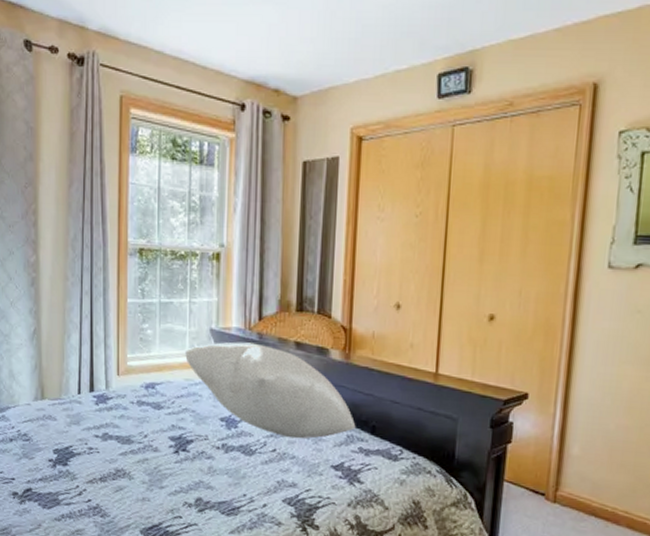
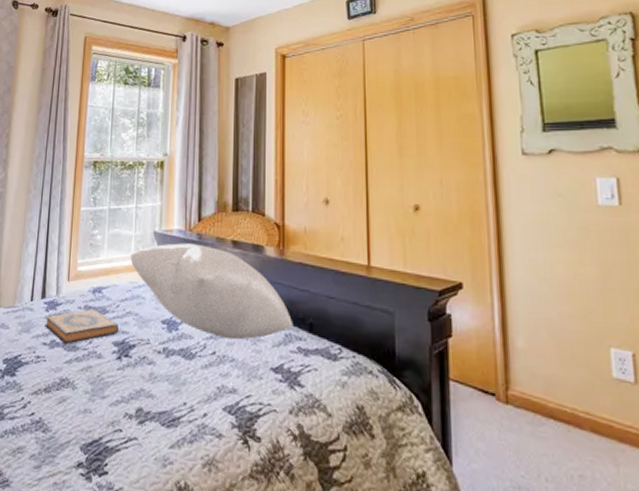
hardback book: none [95,404,174,437] -> present [44,309,118,344]

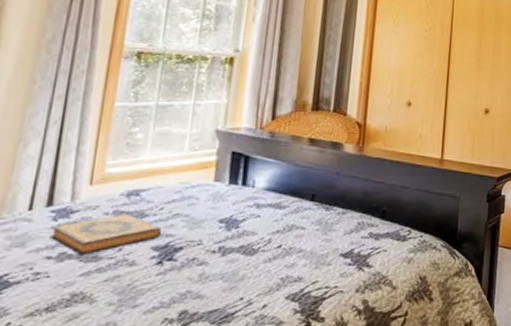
pillow: present [130,243,293,340] -> none [182,141,367,232]

